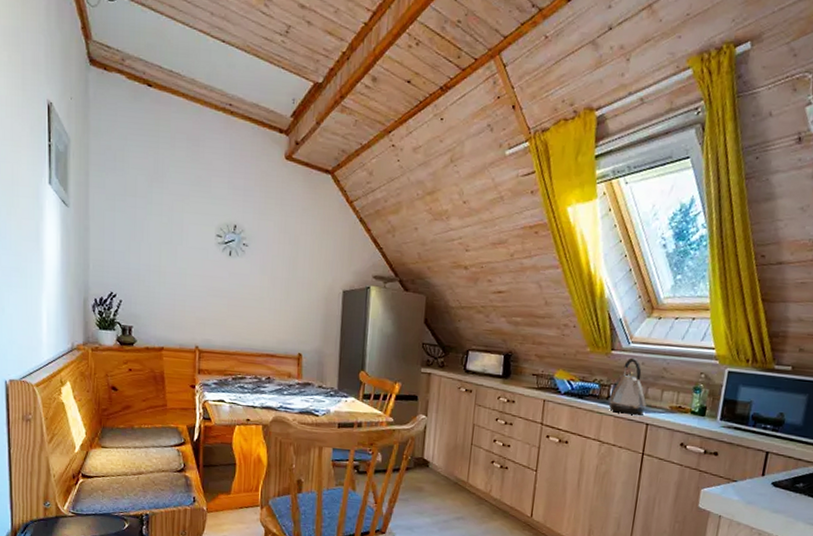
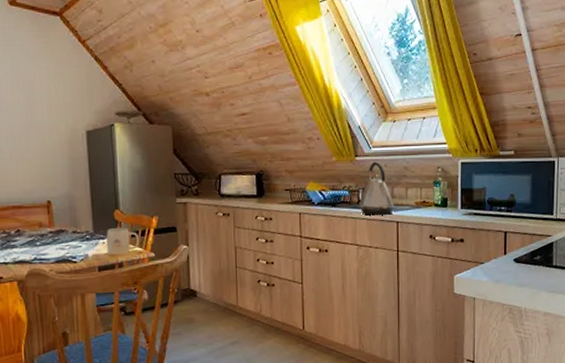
mug: none [347,388,381,417] -> present [106,227,140,257]

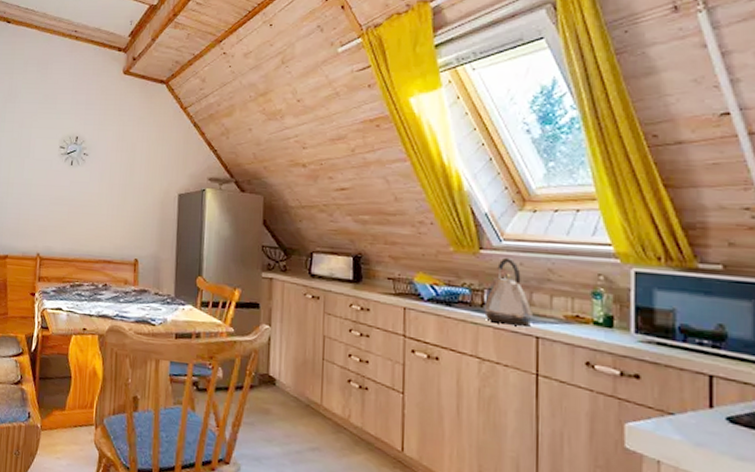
mug: present [106,227,140,257] -> none [185,294,220,327]

